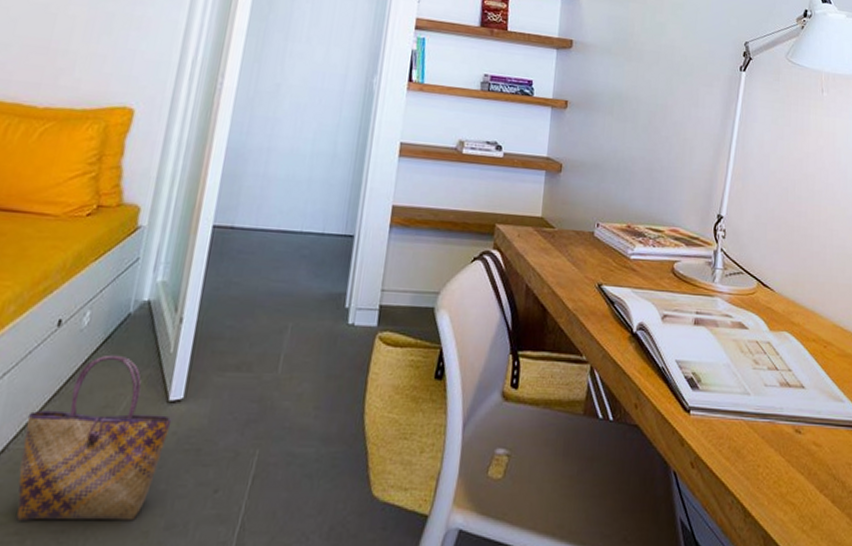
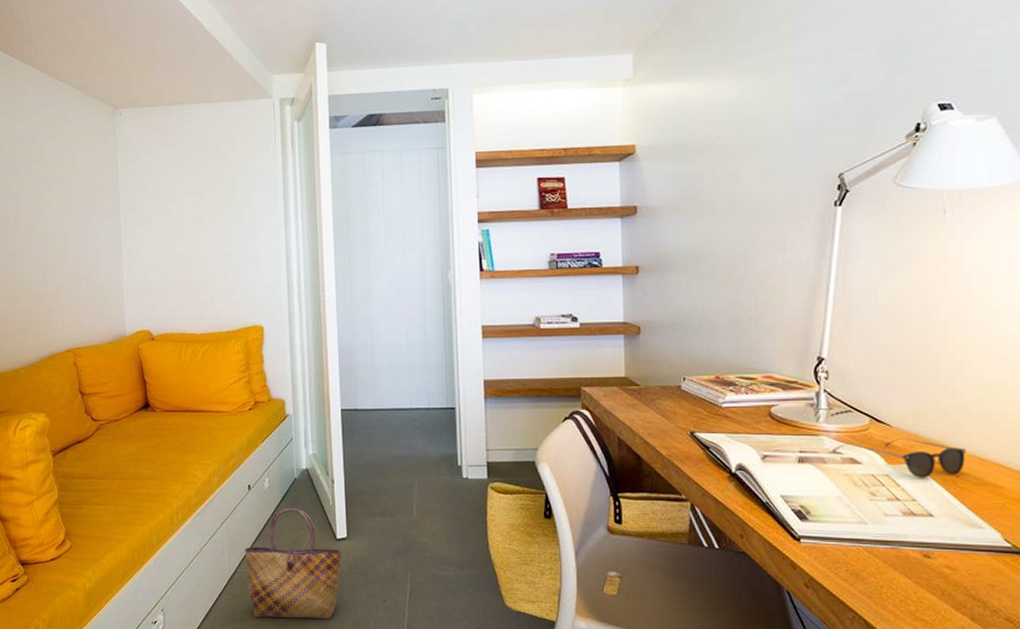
sunglasses: none [724,304,832,347] -> present [832,438,966,478]

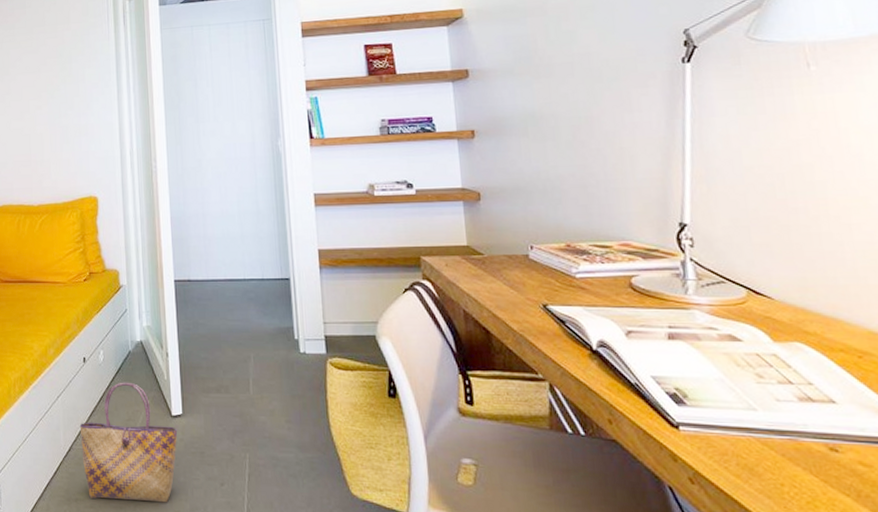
sunglasses: present [832,438,966,478] -> none [706,312,867,358]

